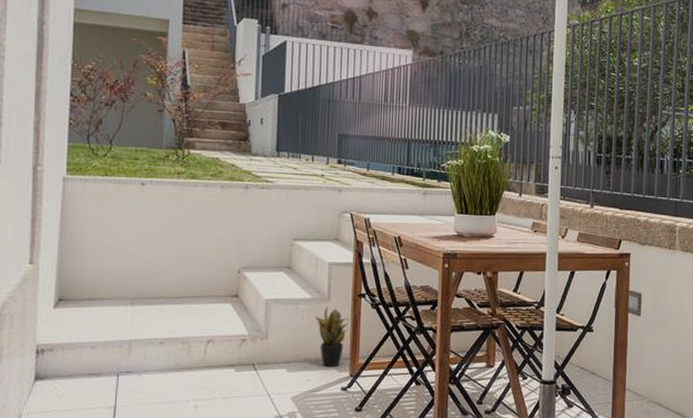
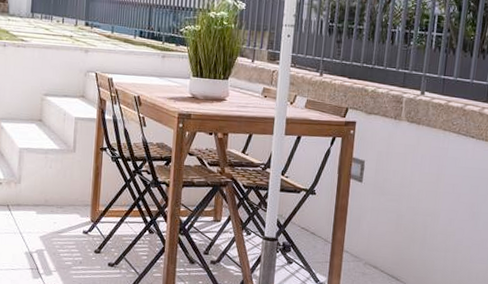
potted plant: present [316,307,350,367] -> none [62,158,93,212]

